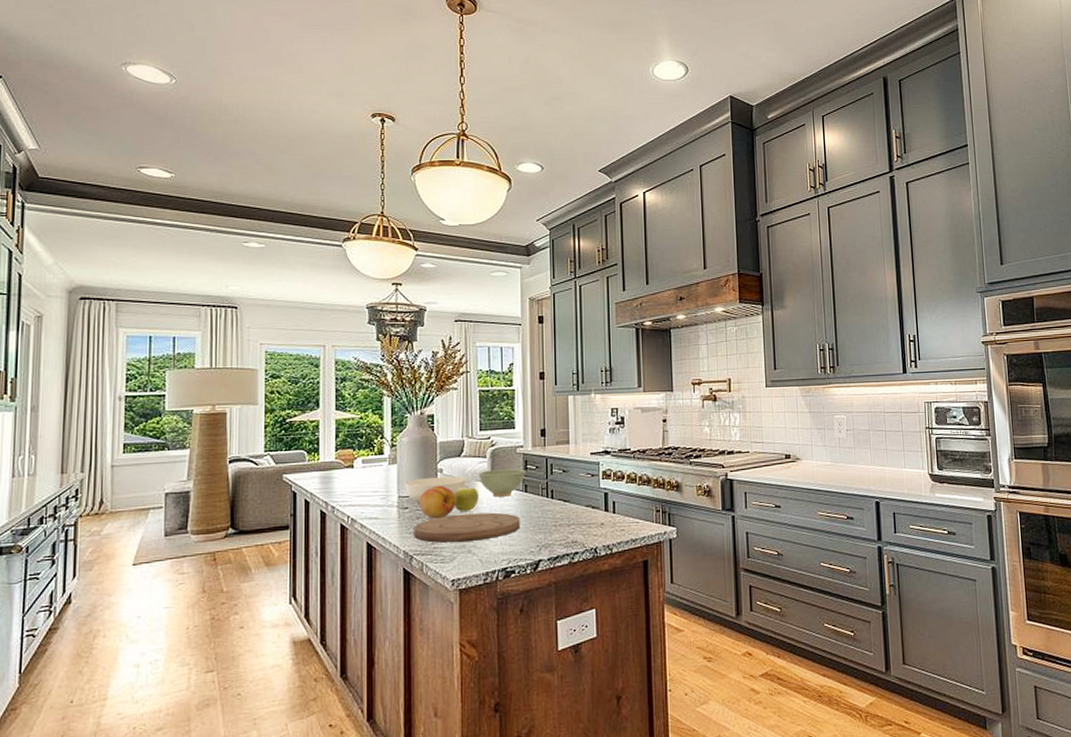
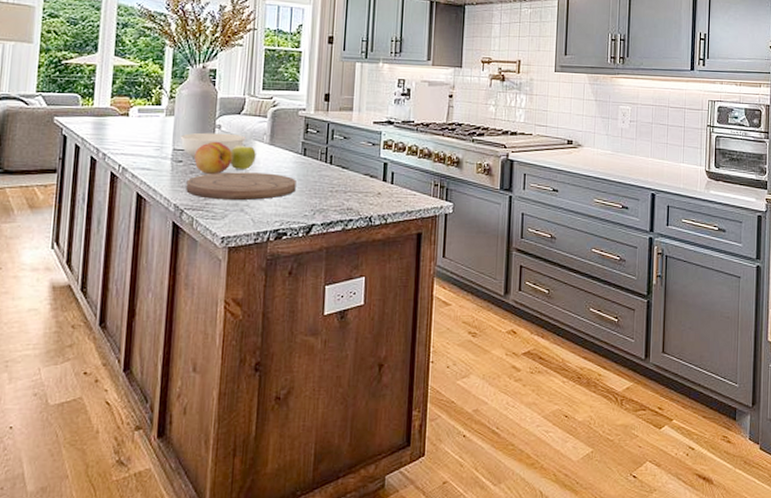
bowl: present [478,469,526,497] -> none [257,130,306,158]

